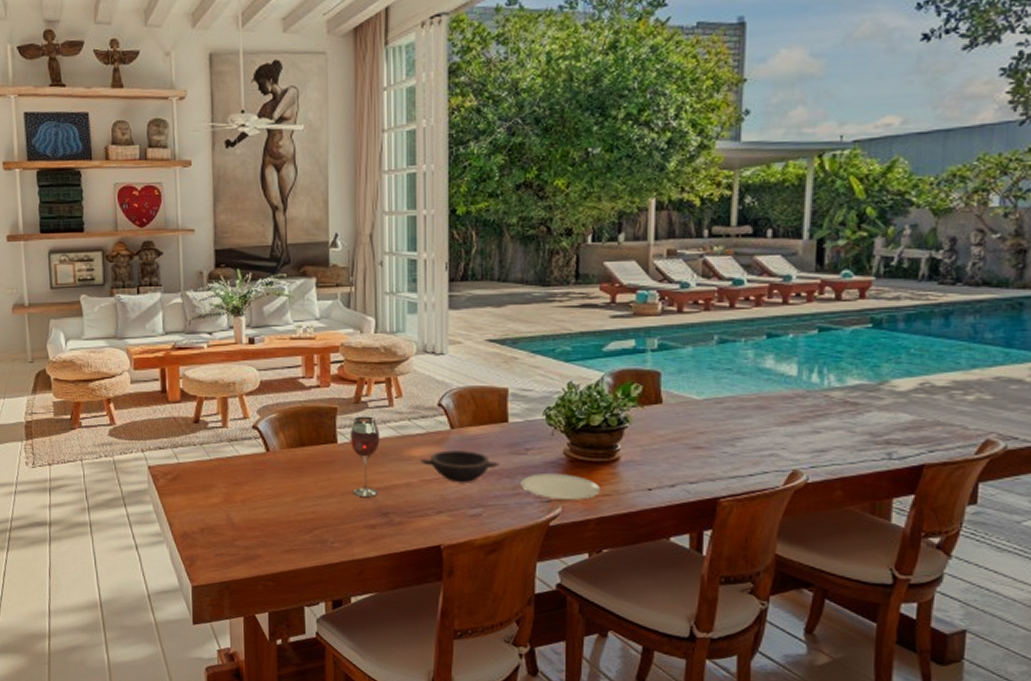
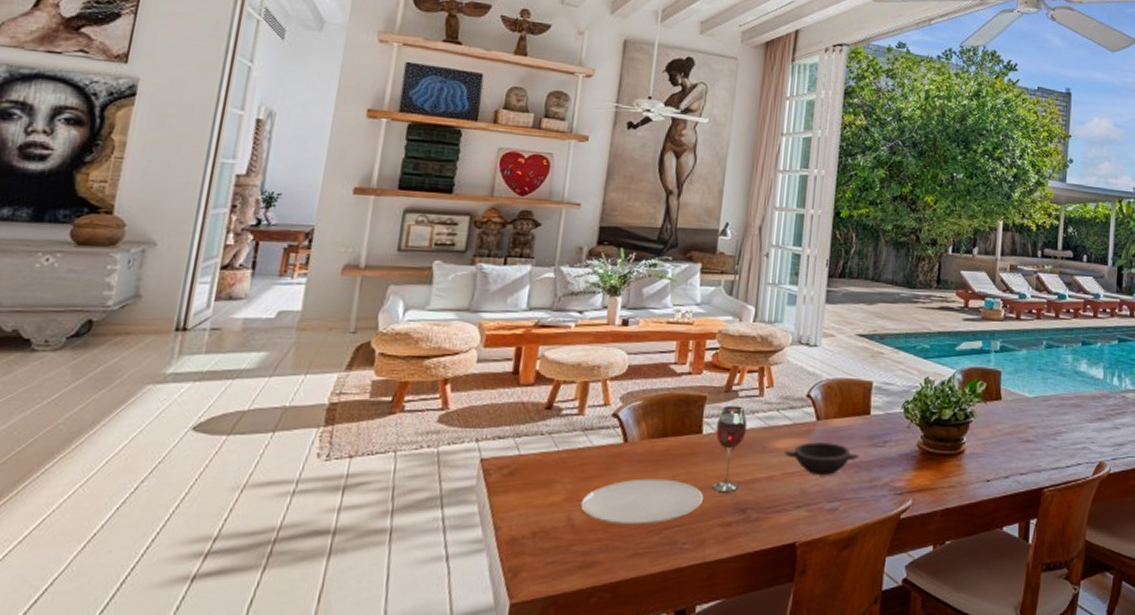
plate: none [237,484,346,525] -> present [581,478,704,525]
plate: present [521,473,601,501] -> none [877,466,948,492]

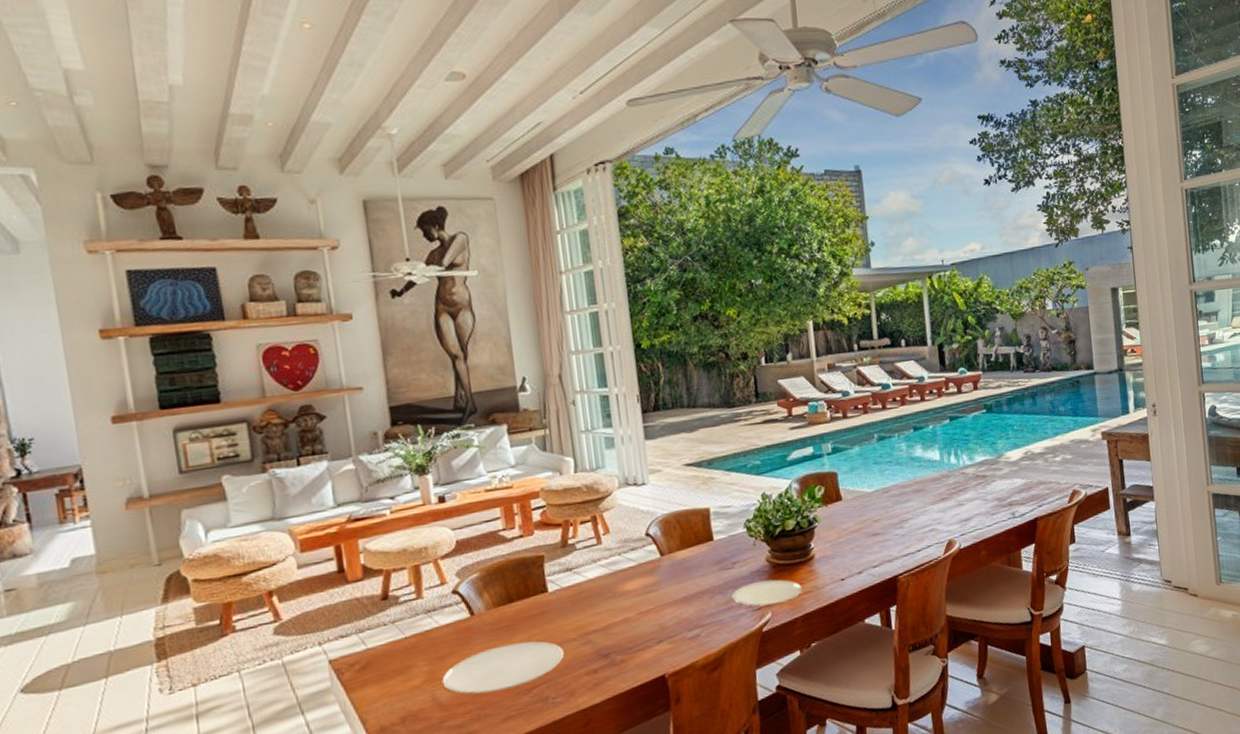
wineglass: present [713,405,747,491] -> none [560,557,597,643]
bowl: present [784,442,860,475] -> none [634,574,711,608]
plate: none [877,466,948,492] -> present [732,579,803,607]

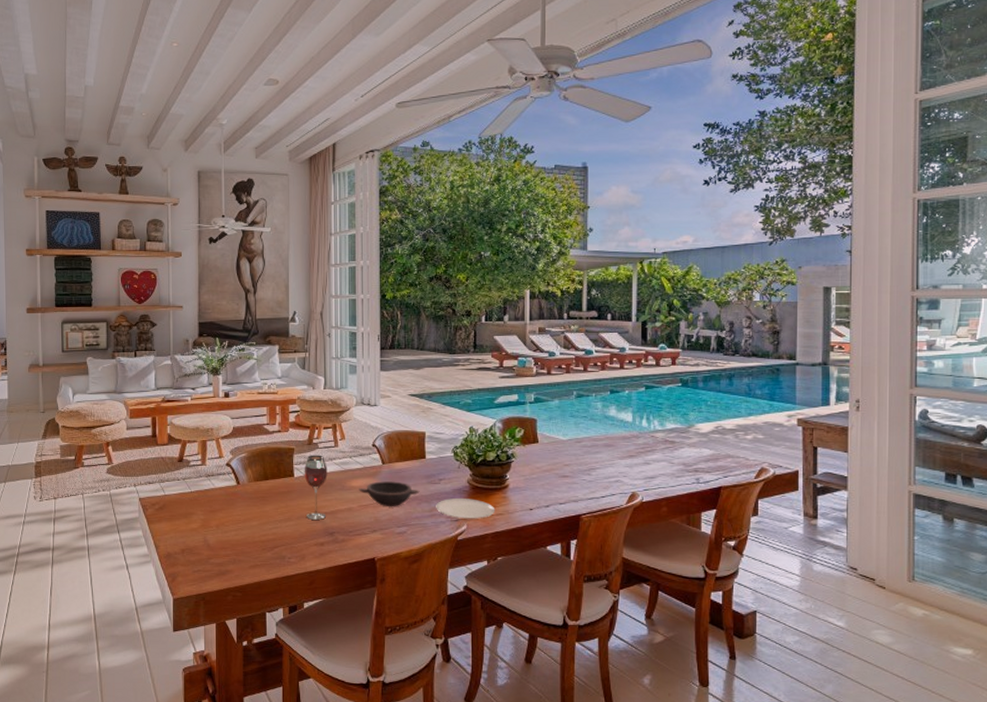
plate: present [442,641,565,695] -> none [212,511,301,545]
wineglass: none [560,557,597,643] -> present [304,455,328,520]
bowl: none [634,574,711,608] -> present [359,481,420,506]

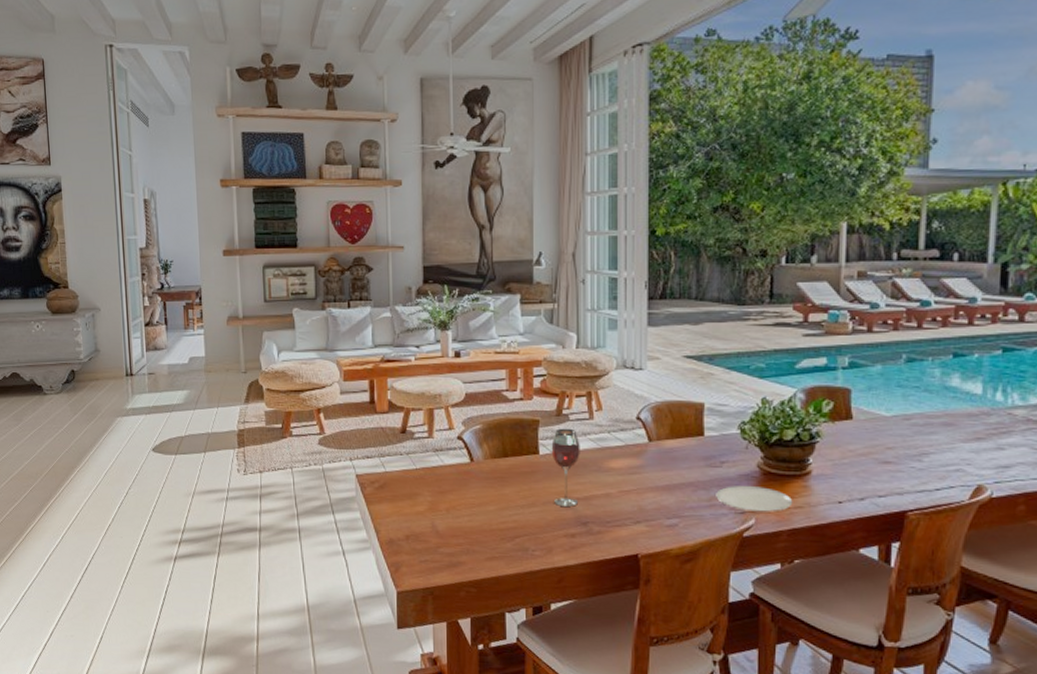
bowl: present [359,481,420,506] -> none [619,462,696,493]

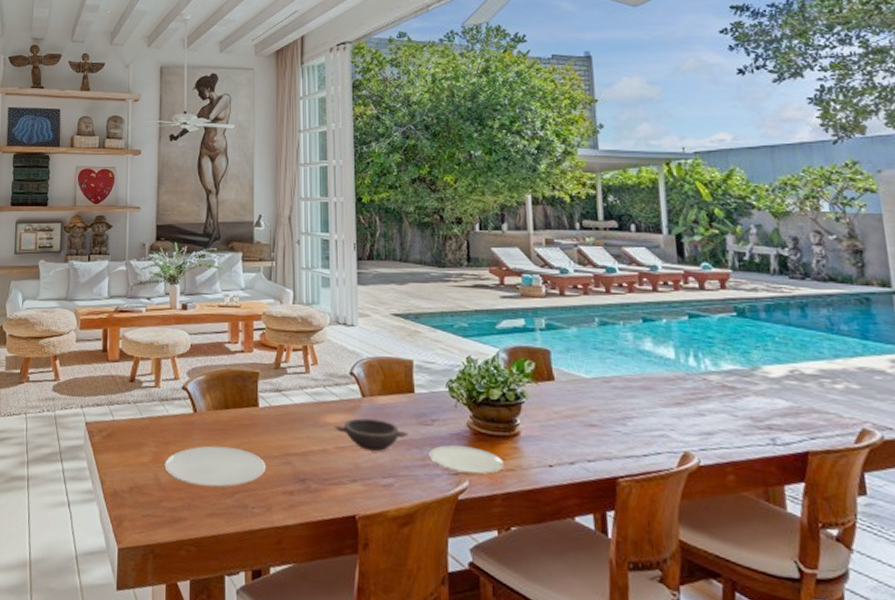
plate: none [441,493,547,533] -> present [164,445,266,488]
wineglass: present [551,428,580,506] -> none [270,381,298,462]
bowl: none [619,462,696,493] -> present [334,418,409,451]

